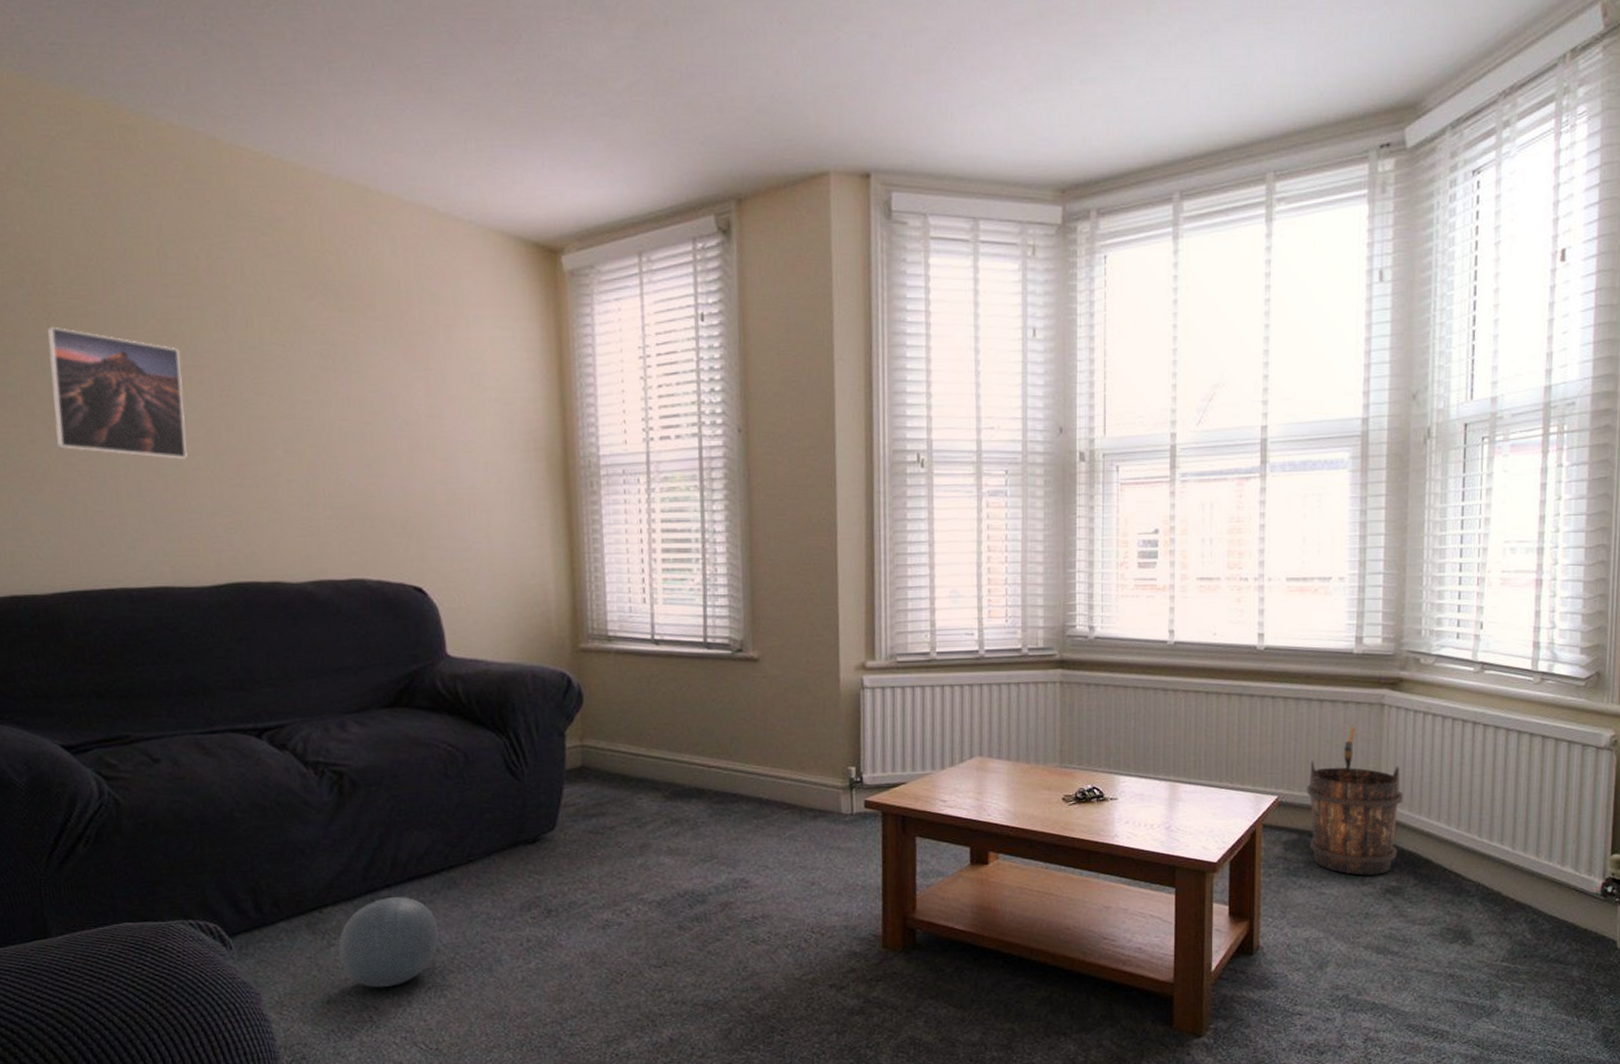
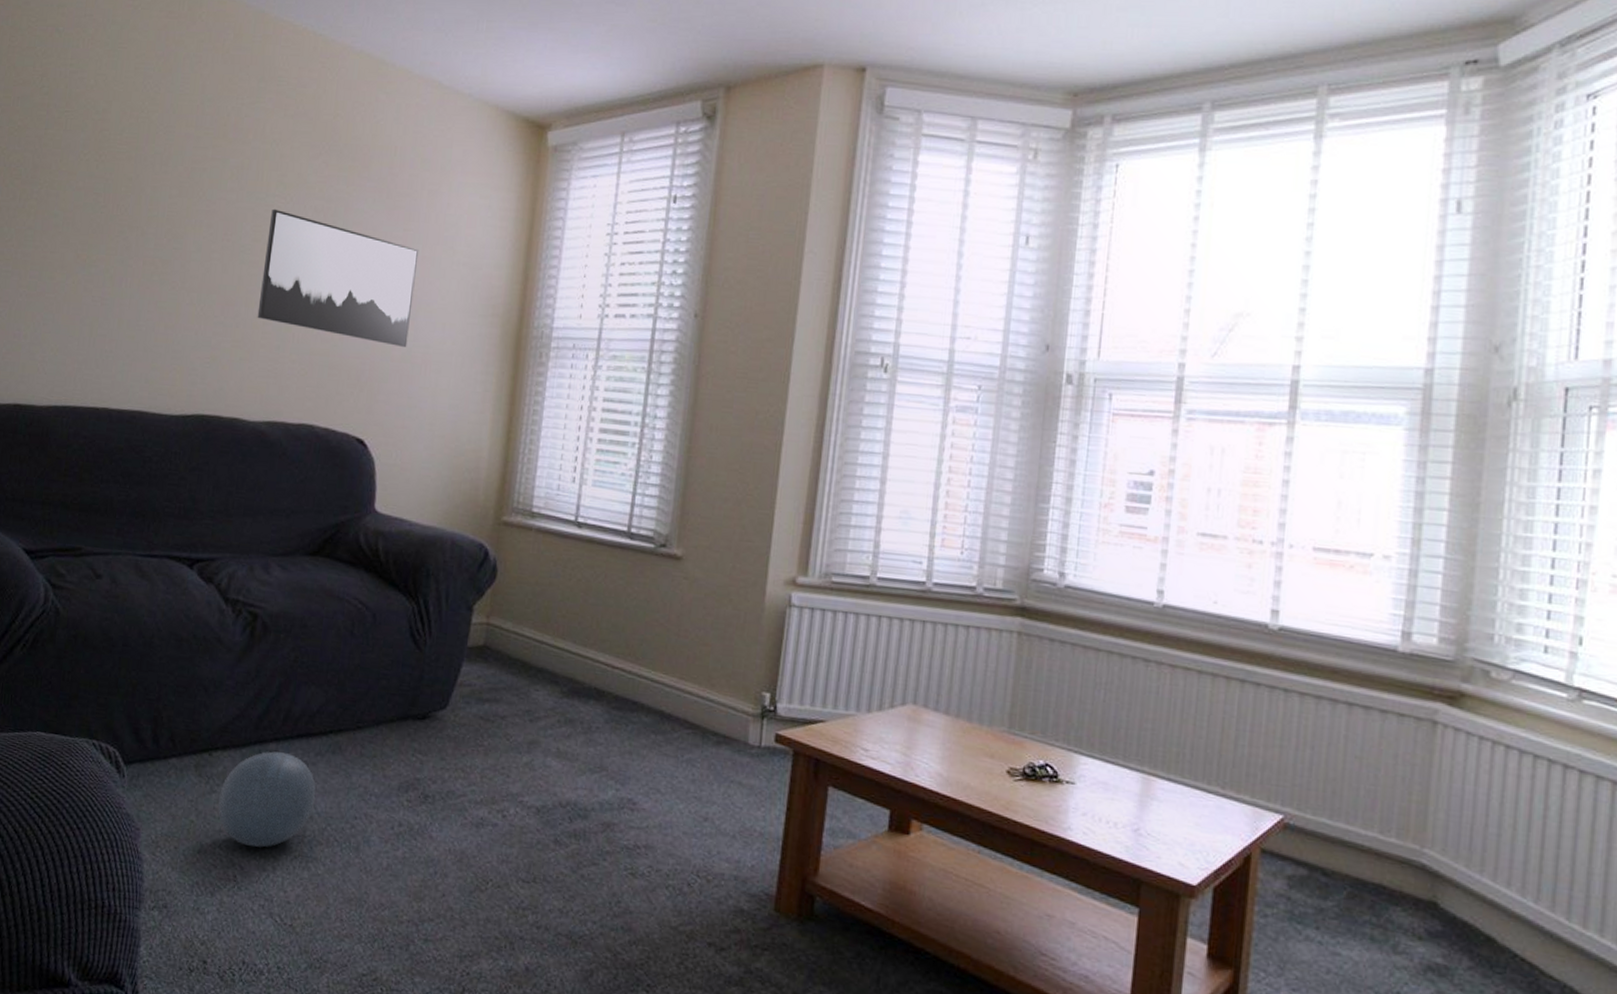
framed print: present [47,326,187,459] -> none [80,167,198,295]
wall art: none [271,358,451,490] -> present [257,208,419,347]
bucket: present [1306,724,1404,875] -> none [1322,740,1460,944]

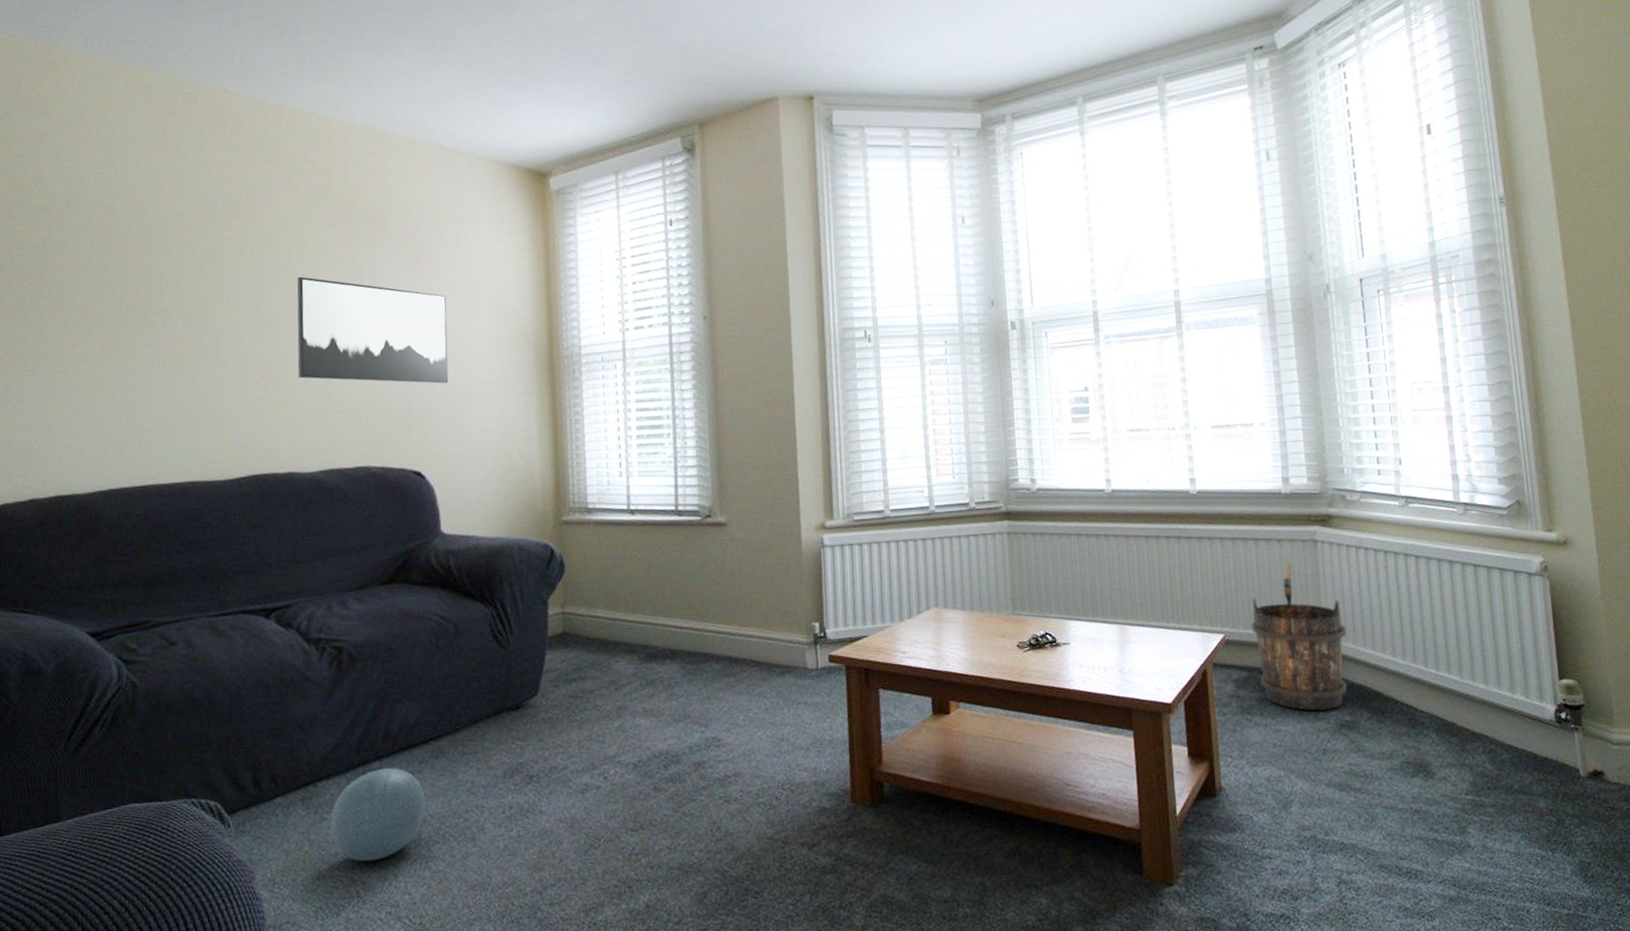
bucket: none [1322,740,1460,944] -> present [1251,561,1348,711]

